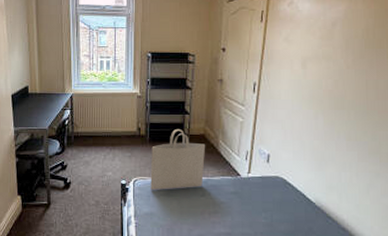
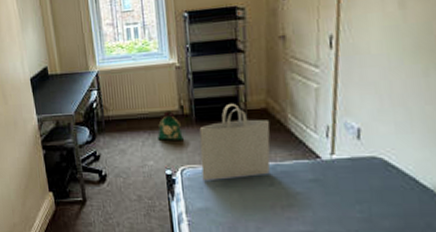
bag: none [117,131,138,156] -> present [158,111,183,141]

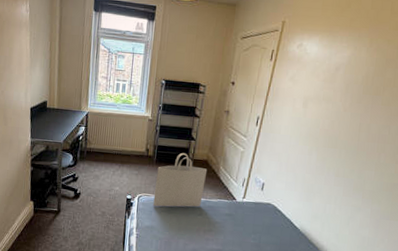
bag: present [158,111,183,141] -> none [126,151,145,174]

